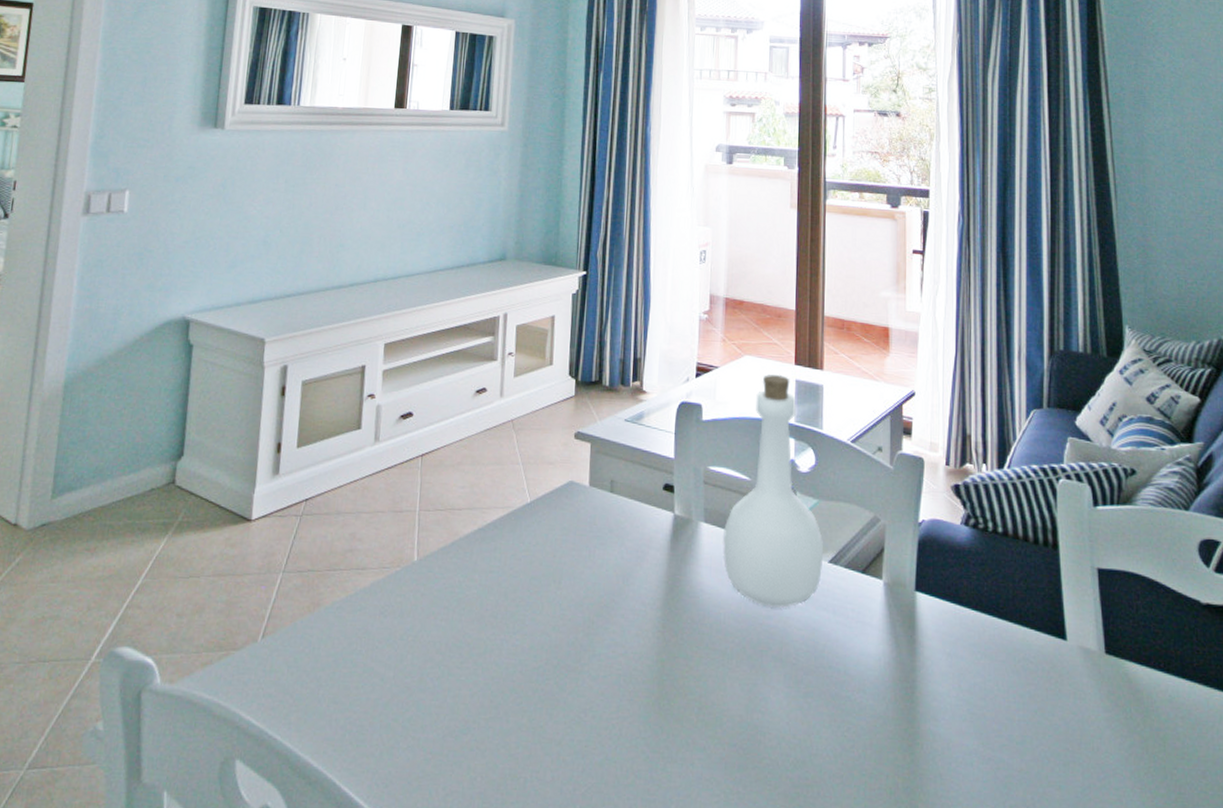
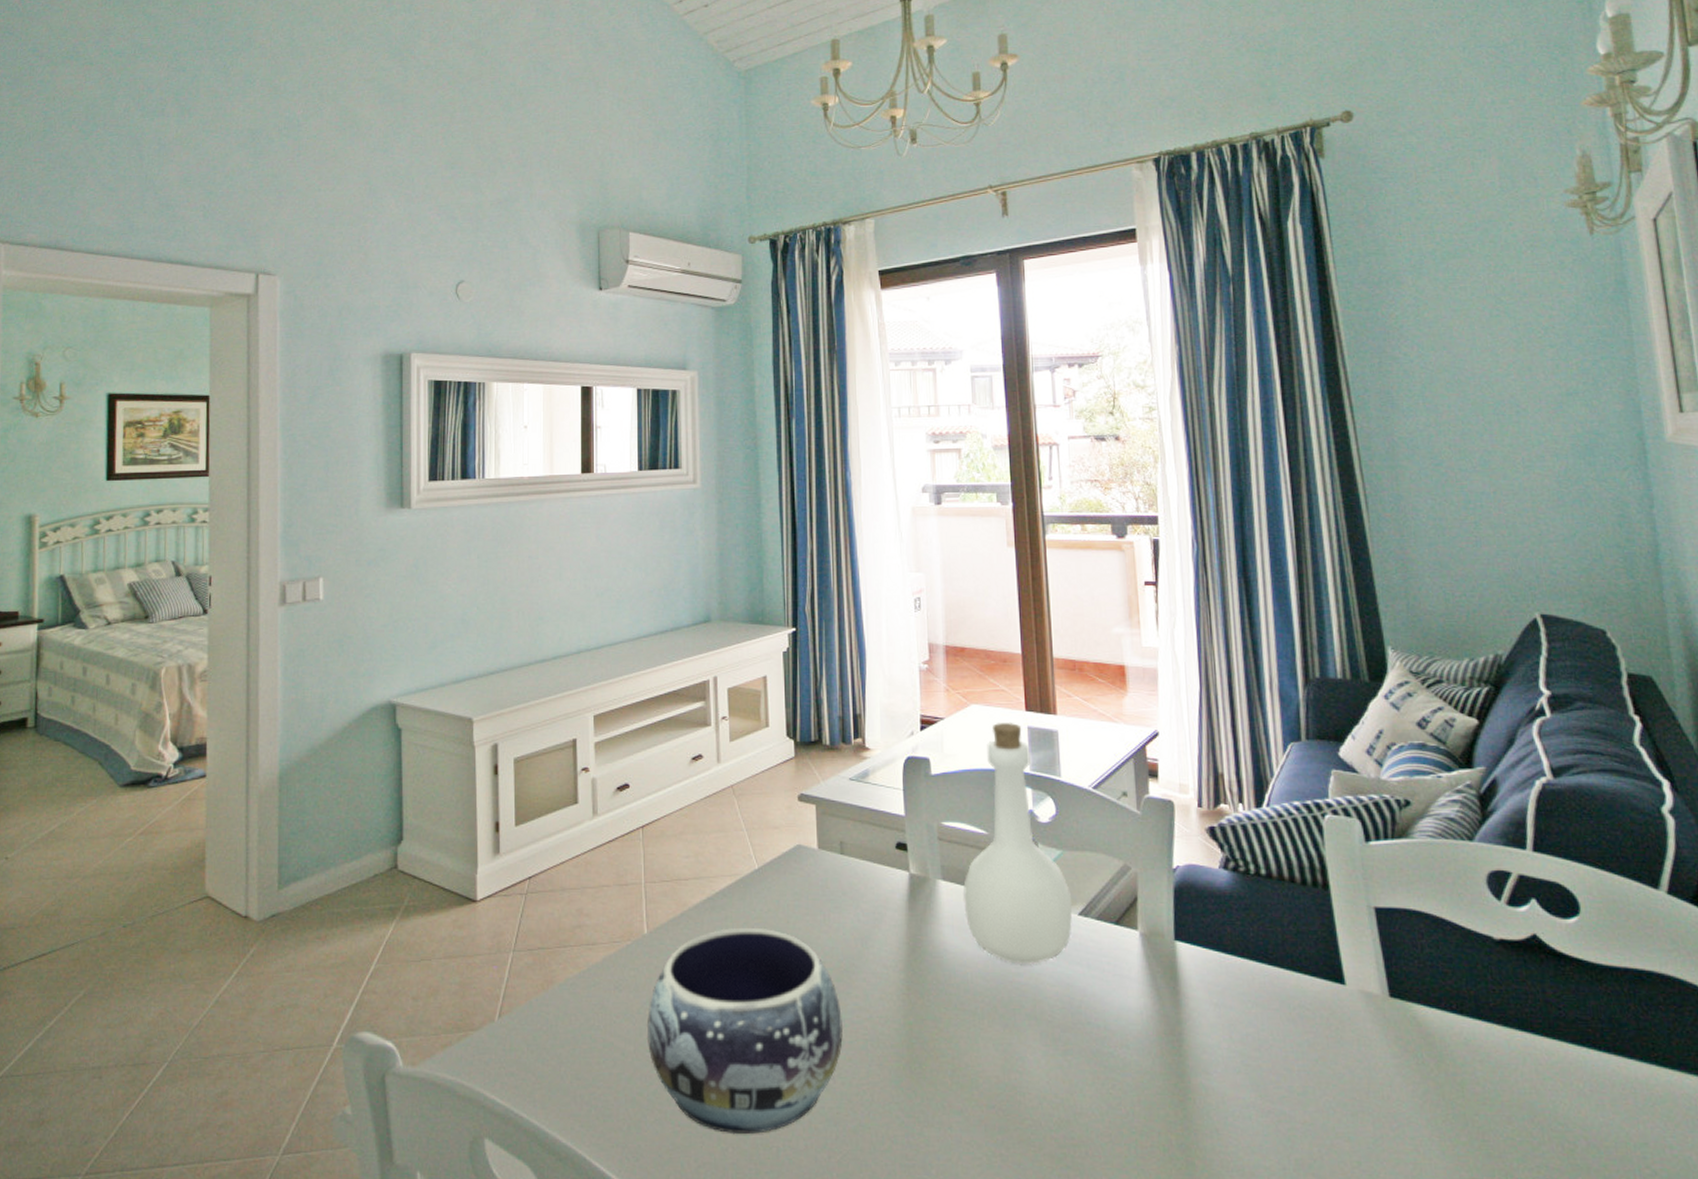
decorative bowl: none [407,559,599,764] -> present [646,927,844,1135]

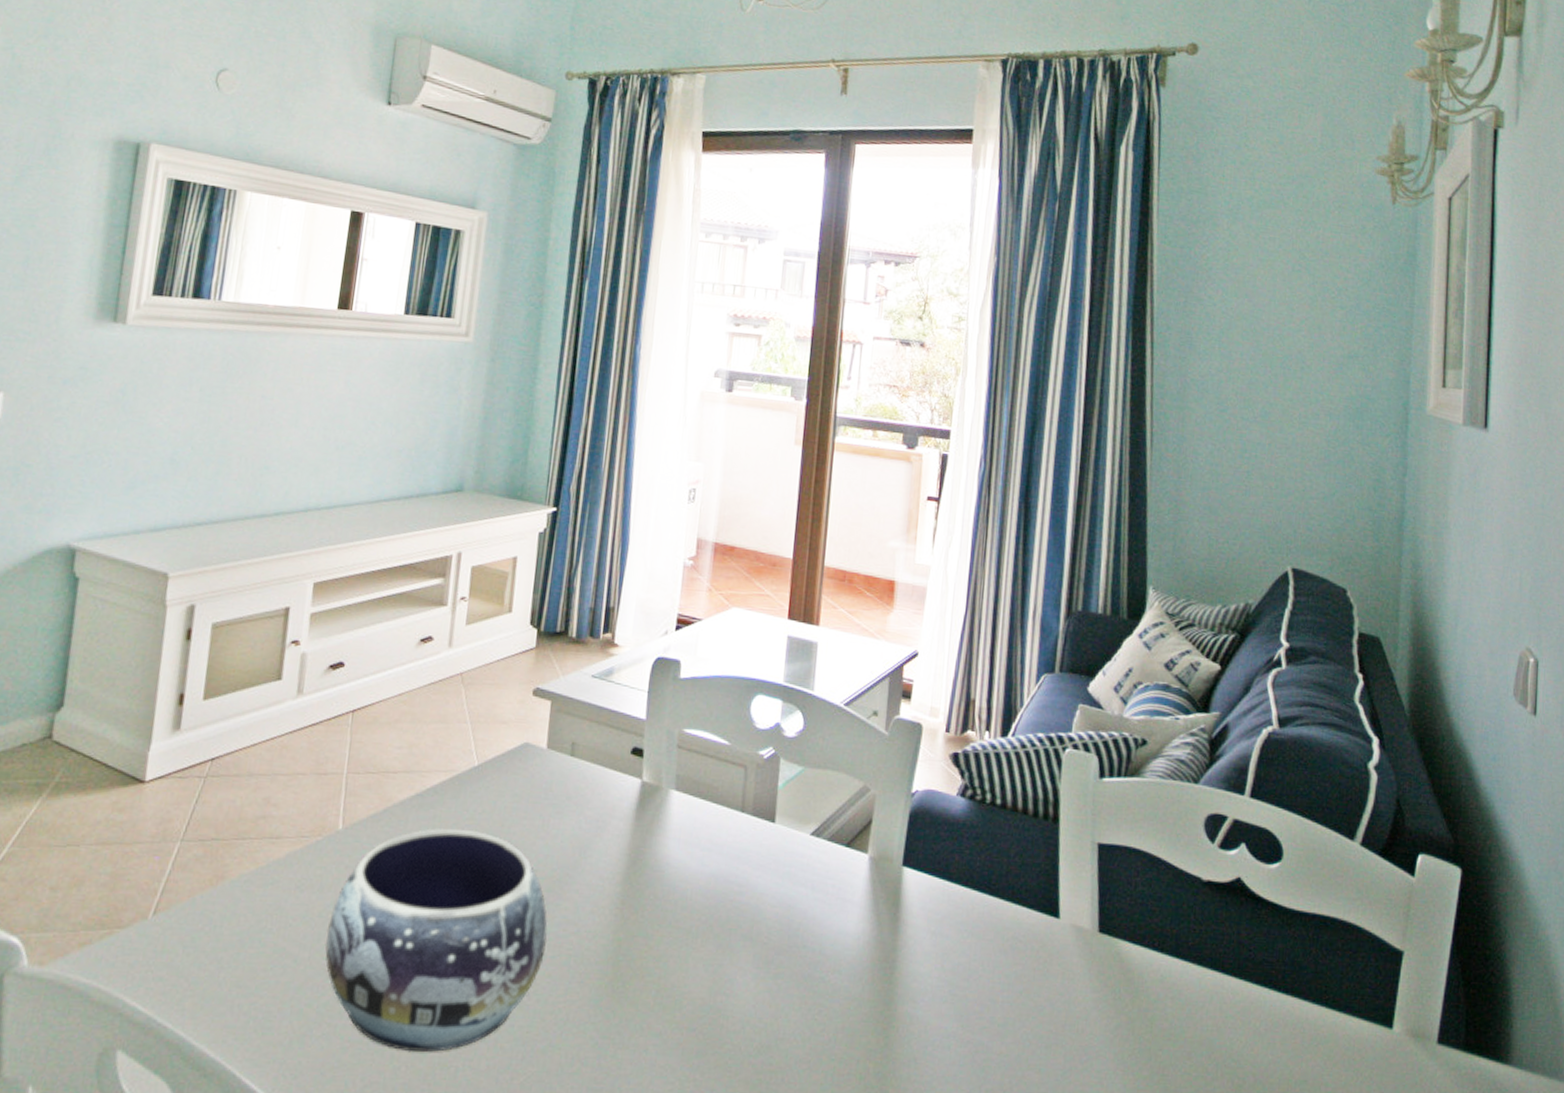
bottle: present [963,723,1073,964] -> none [694,629,806,883]

